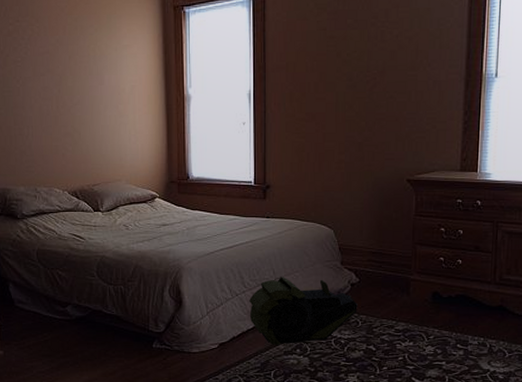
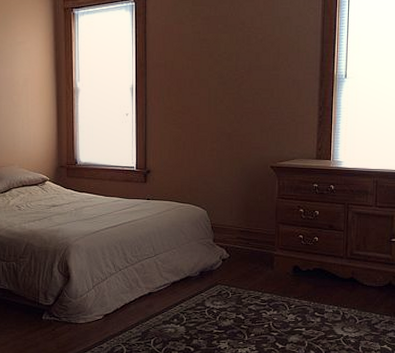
backpack: present [249,277,358,345] -> none [131,253,228,315]

